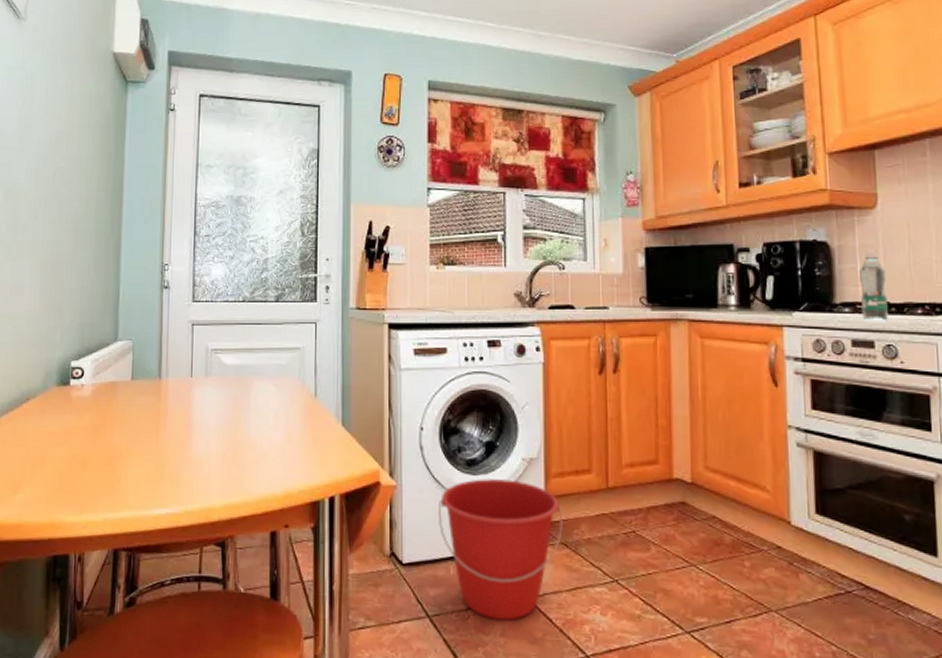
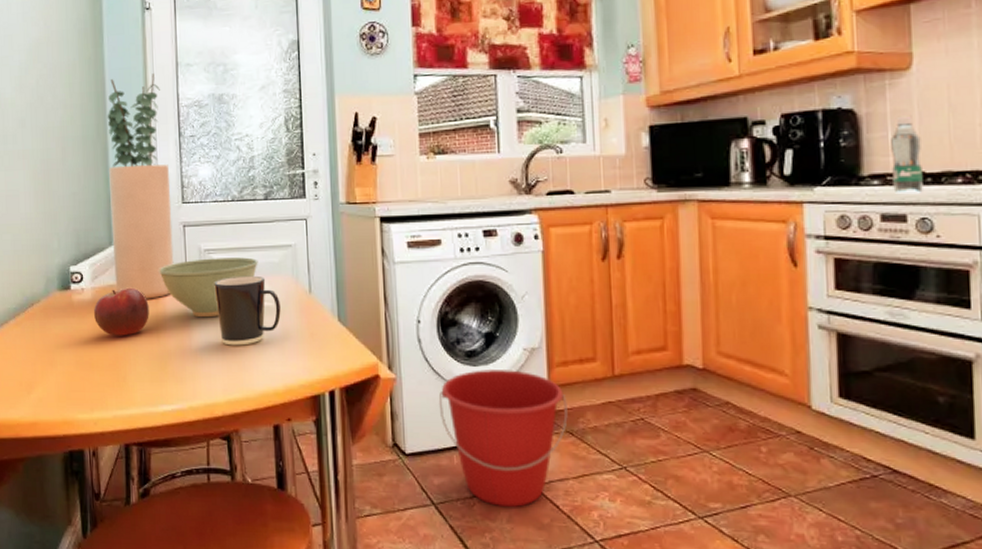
fruit: none [92,385,150,435] -> present [94,287,149,336]
vase: none [117,172,182,398] -> present [107,73,174,299]
bowl: none [163,358,265,419] -> present [159,257,258,318]
mug: none [219,377,285,448] -> present [214,275,281,346]

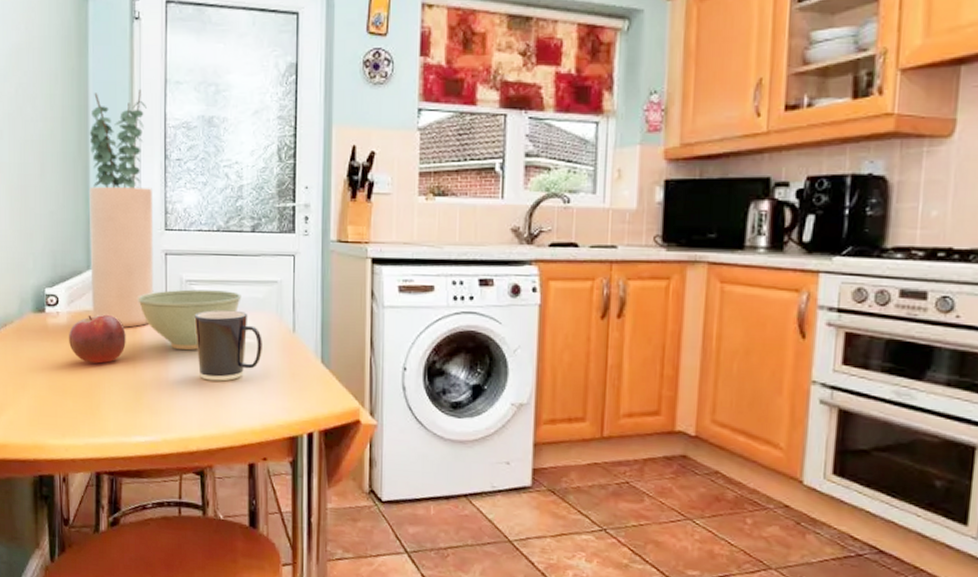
bucket: present [438,370,568,508] -> none [419,422,552,562]
bottle: present [891,115,923,195] -> none [917,186,953,272]

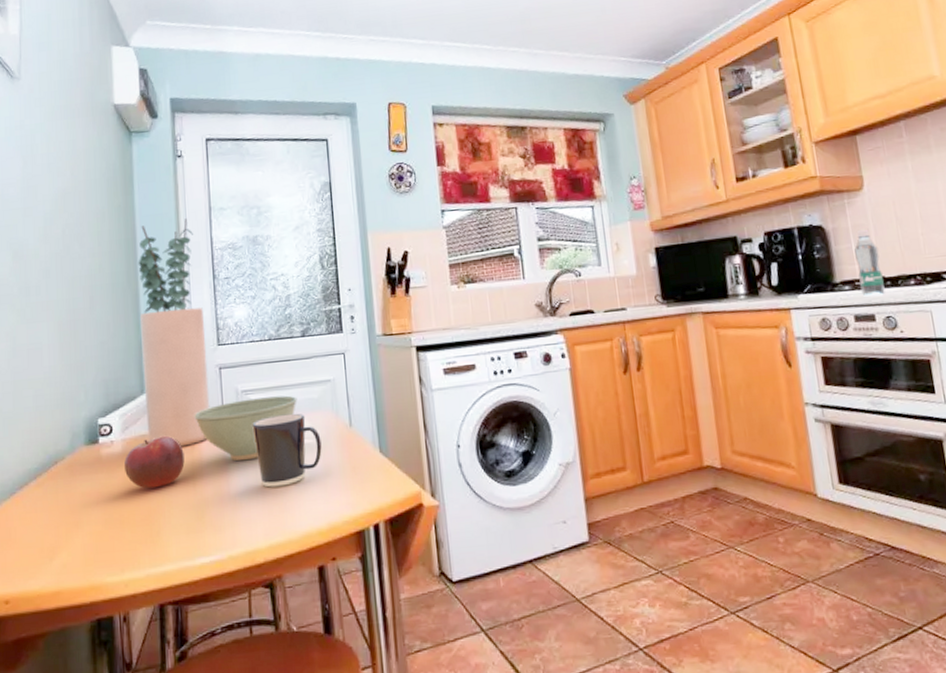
bottle: none [917,186,953,272] -> present [854,228,885,298]

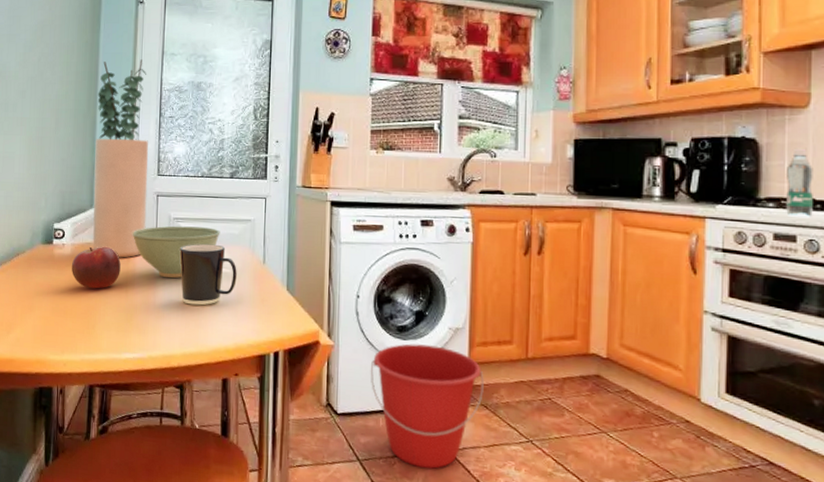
bucket: none [482,486,605,625] -> present [370,343,484,470]

